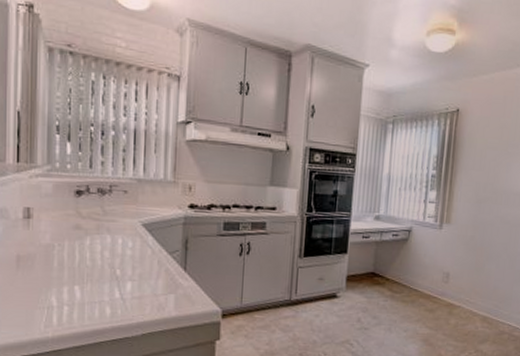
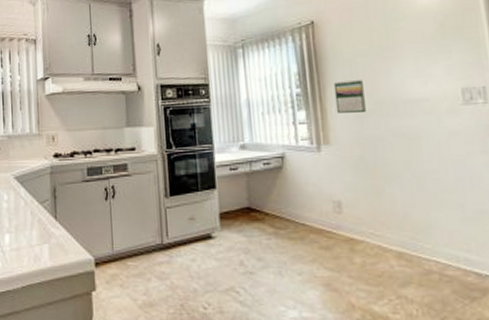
calendar: none [461,169,487,199] -> present [333,79,366,113]

